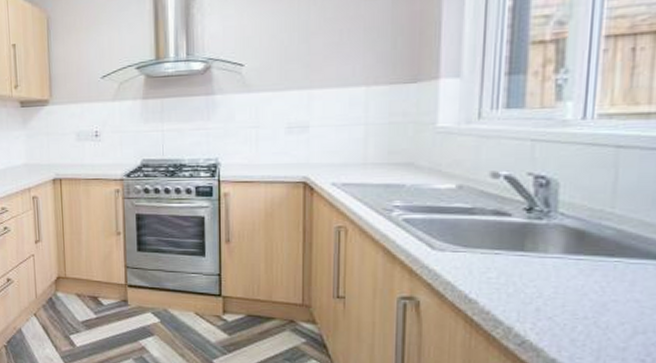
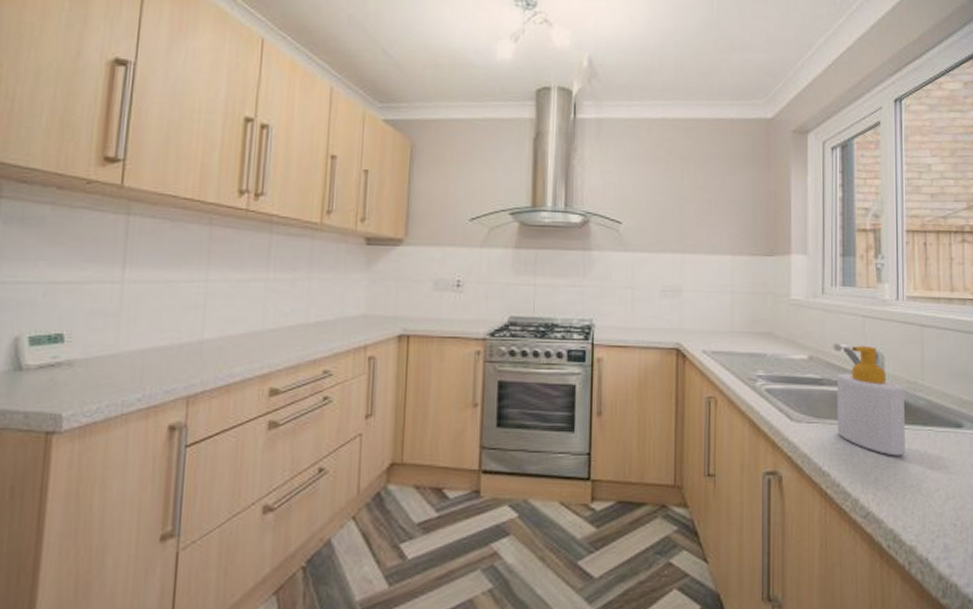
soap bottle: none [489,171,585,288] -> present [836,345,905,456]

